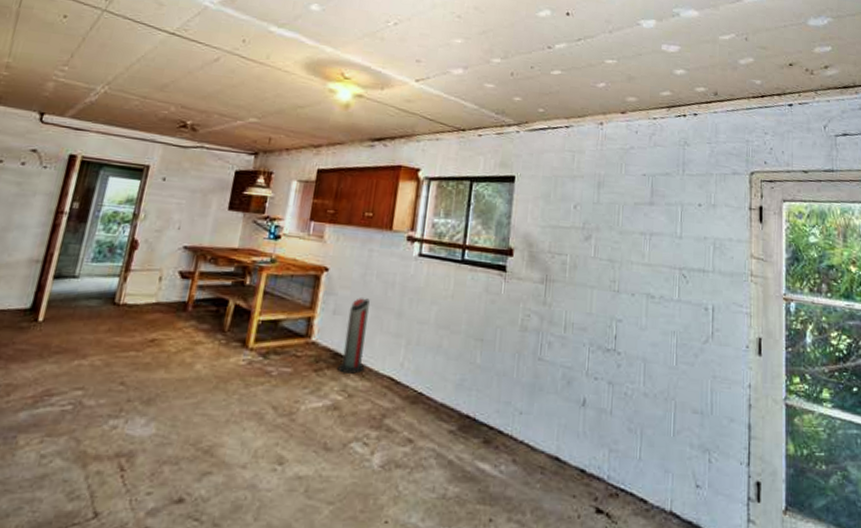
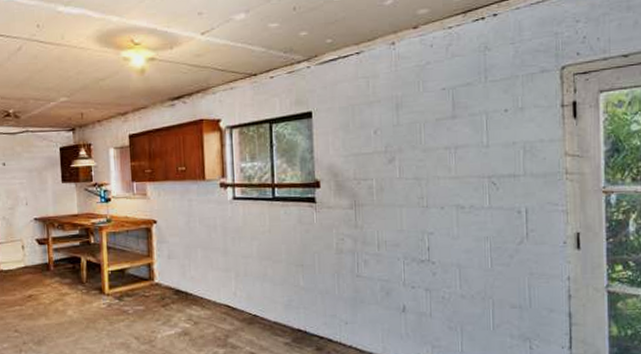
air purifier: present [338,298,370,374] -> none [181,242,204,306]

